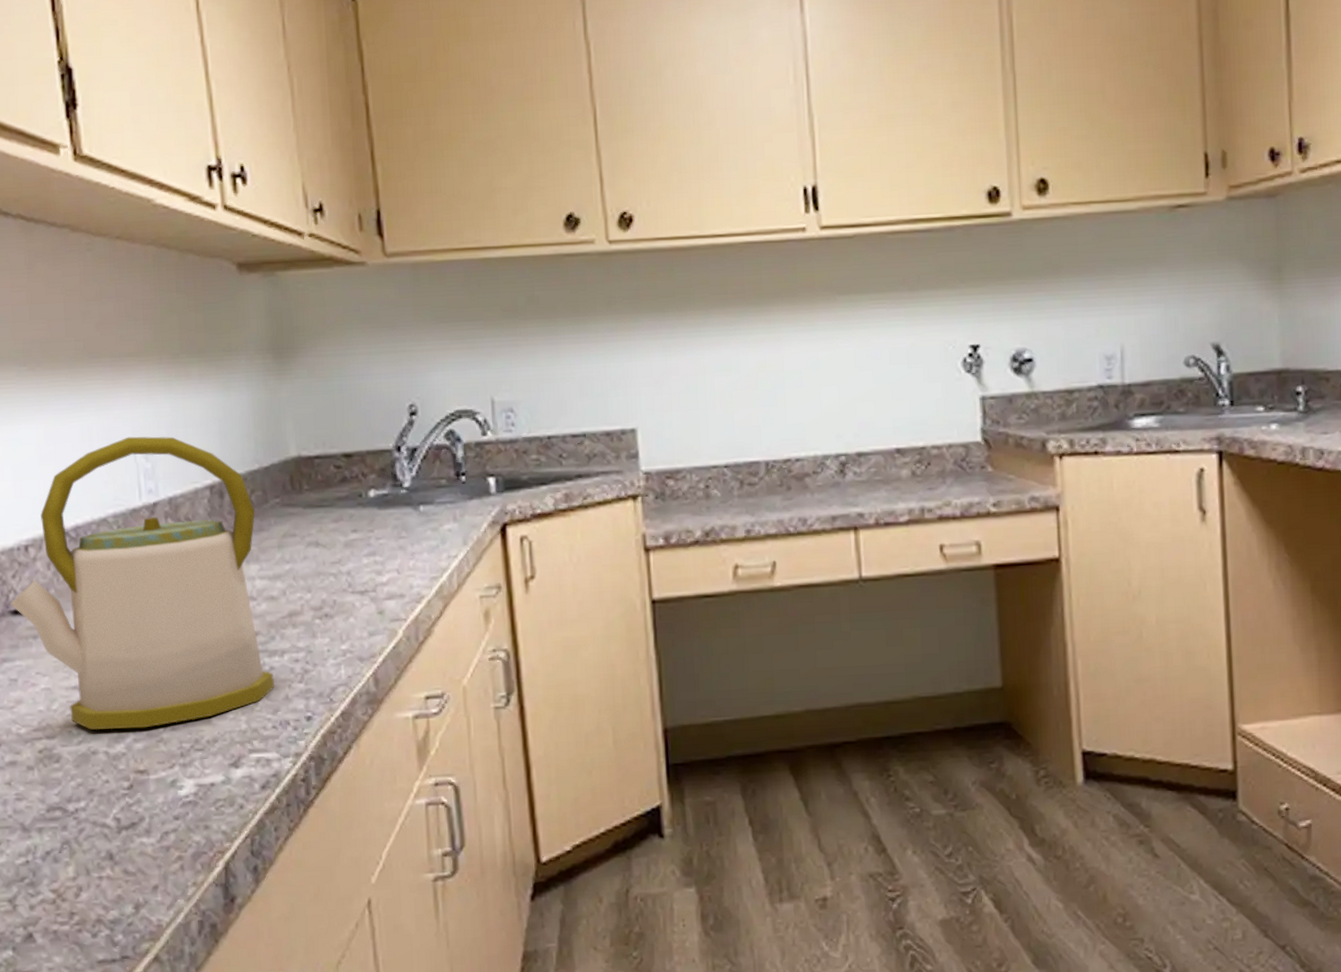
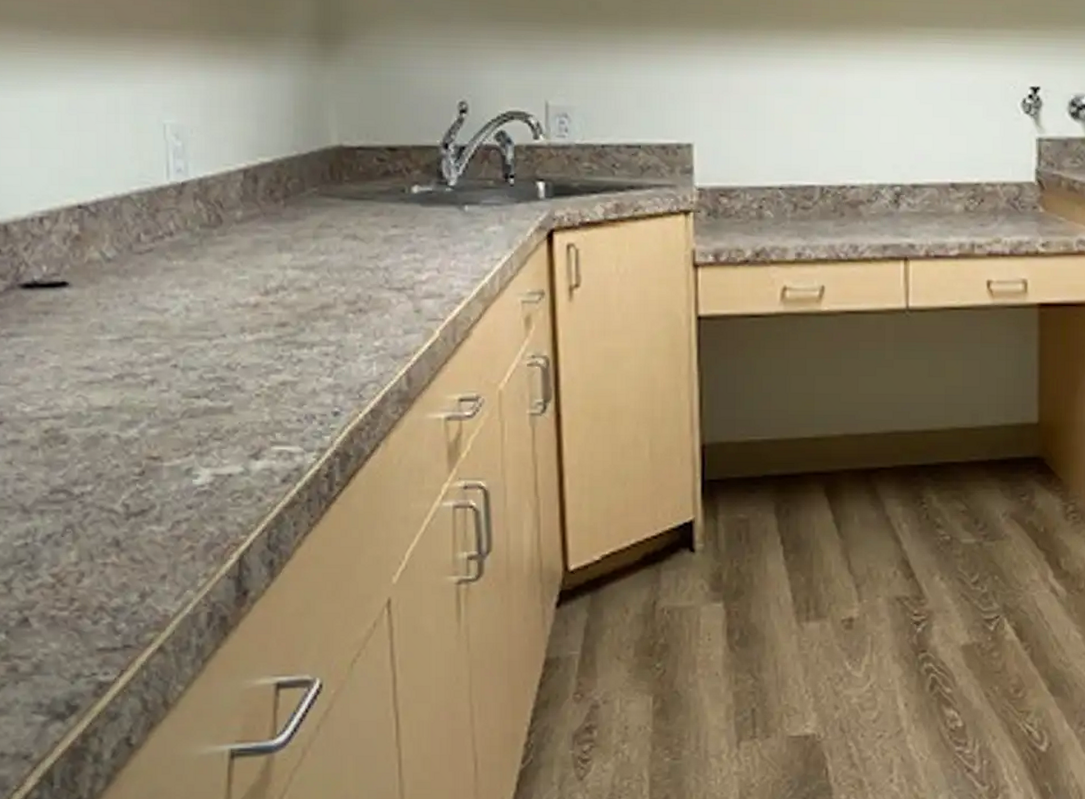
kettle: present [10,436,275,731] -> none [20,112,302,414]

